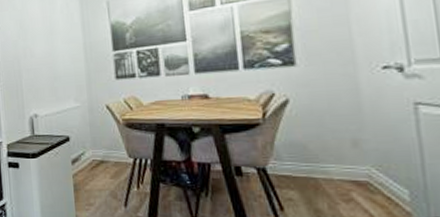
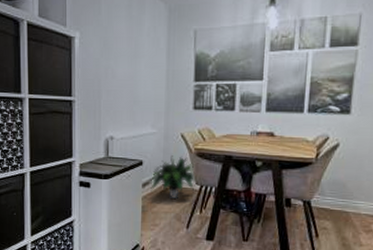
potted plant: none [81,128,130,174] -> present [150,155,197,199]

